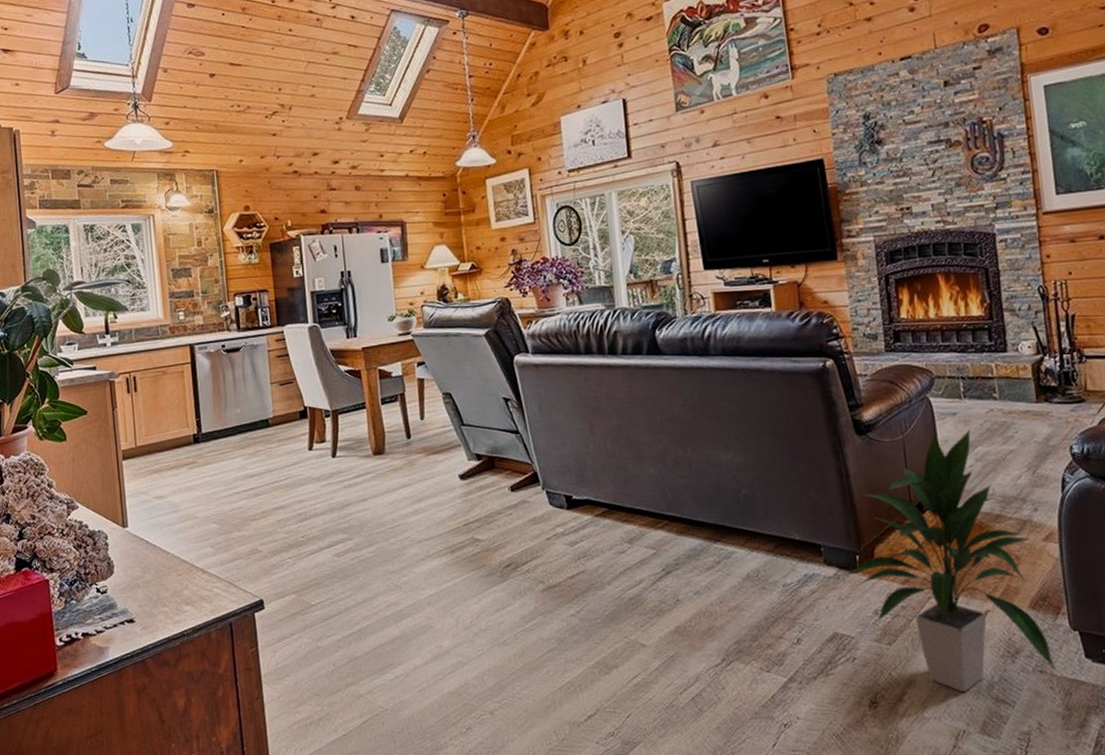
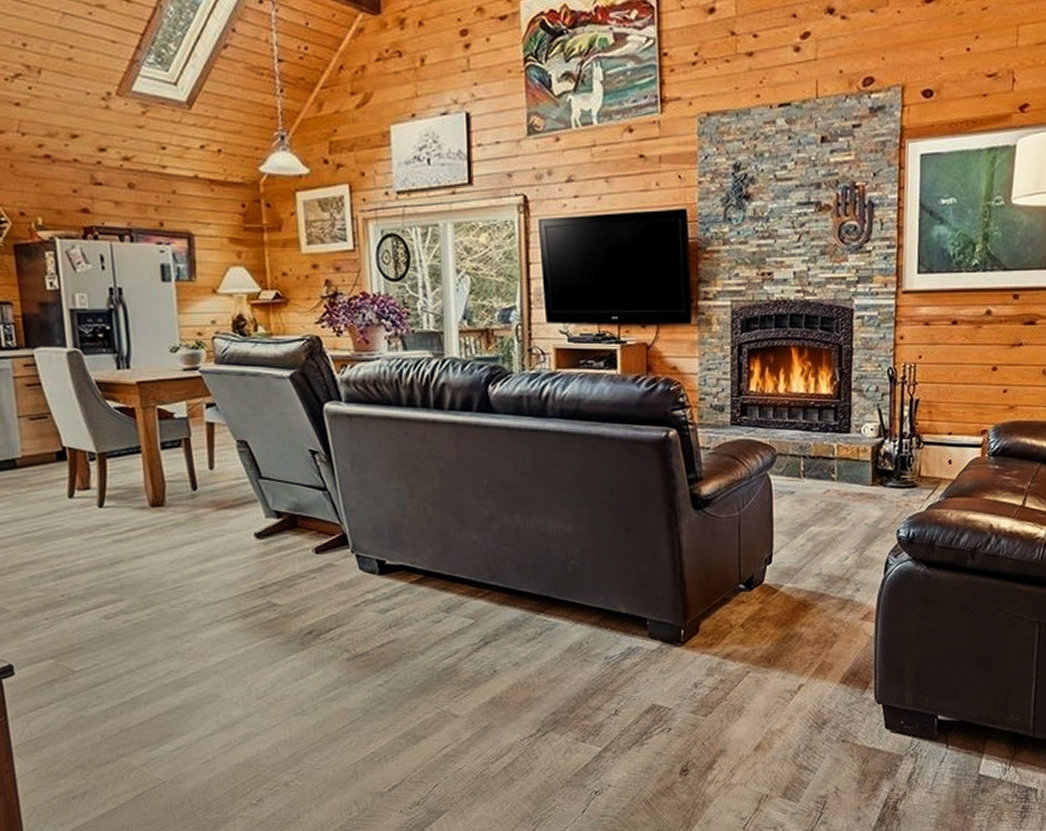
indoor plant: present [846,429,1055,693] -> none [670,509,856,760]

